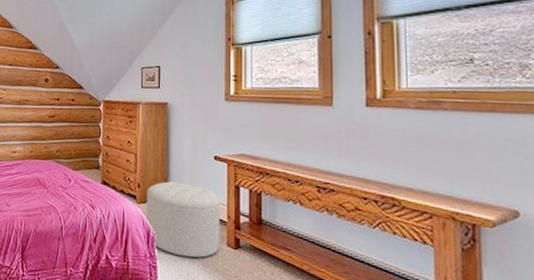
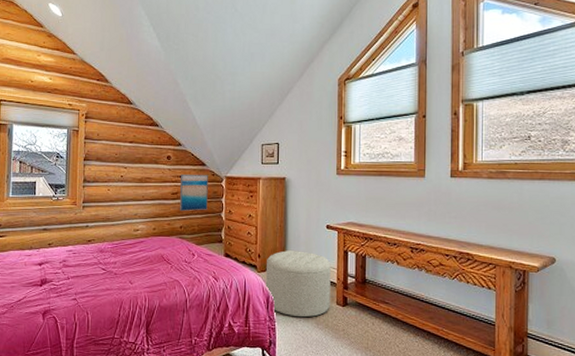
wall art: none [57,97,86,136] -> present [180,174,208,212]

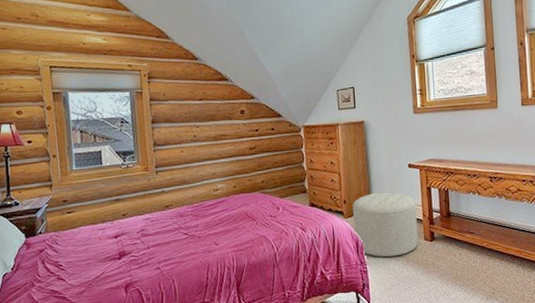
wall art: present [180,174,208,212] -> none [257,125,288,166]

